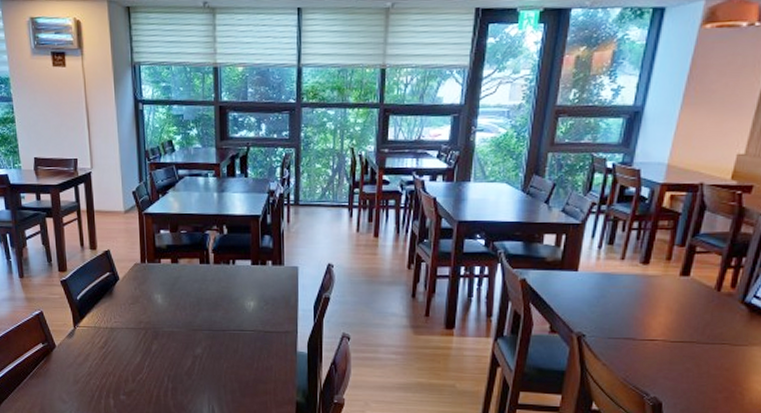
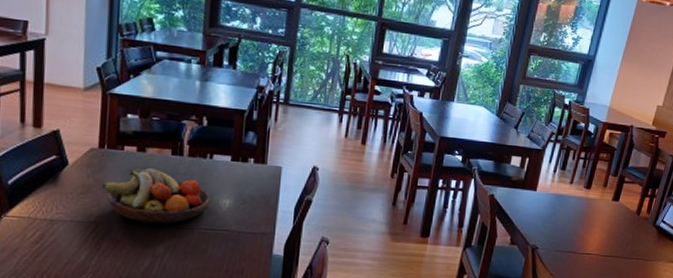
fruit bowl: none [146,277,236,327] -> present [101,168,210,224]

